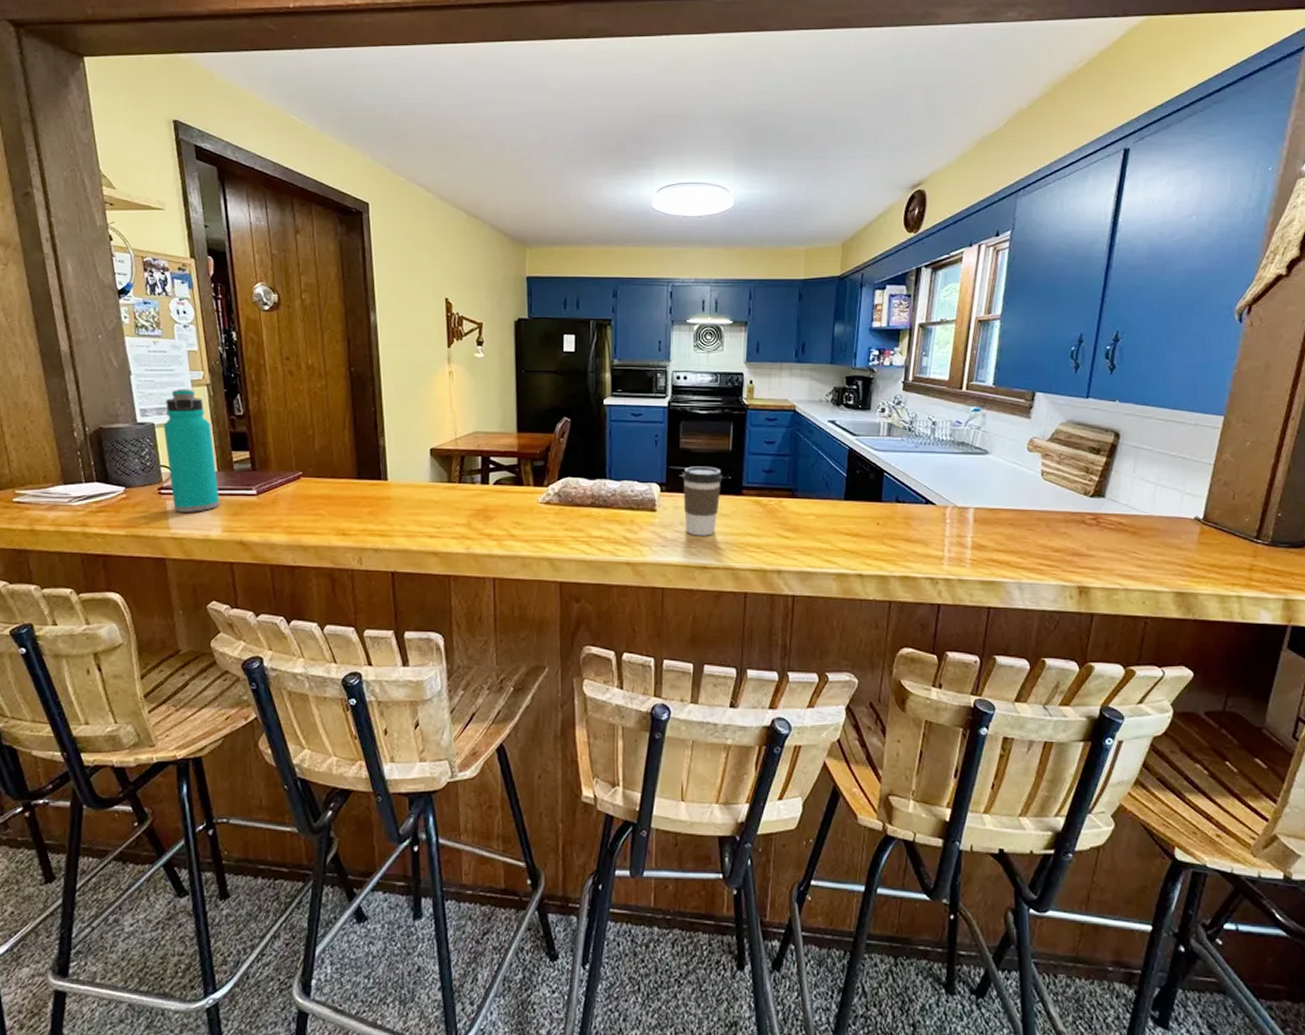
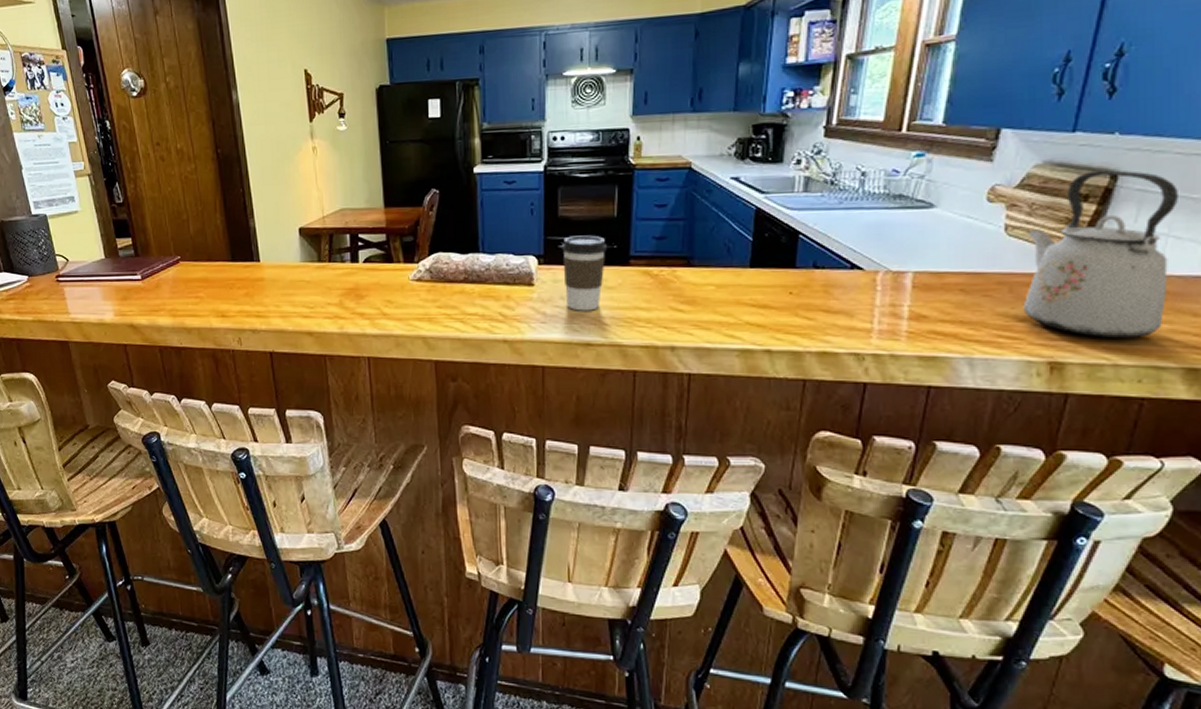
water bottle: present [163,389,220,512] -> none [54,179,110,298]
kettle: none [1057,430,1163,568] -> present [1023,170,1180,339]

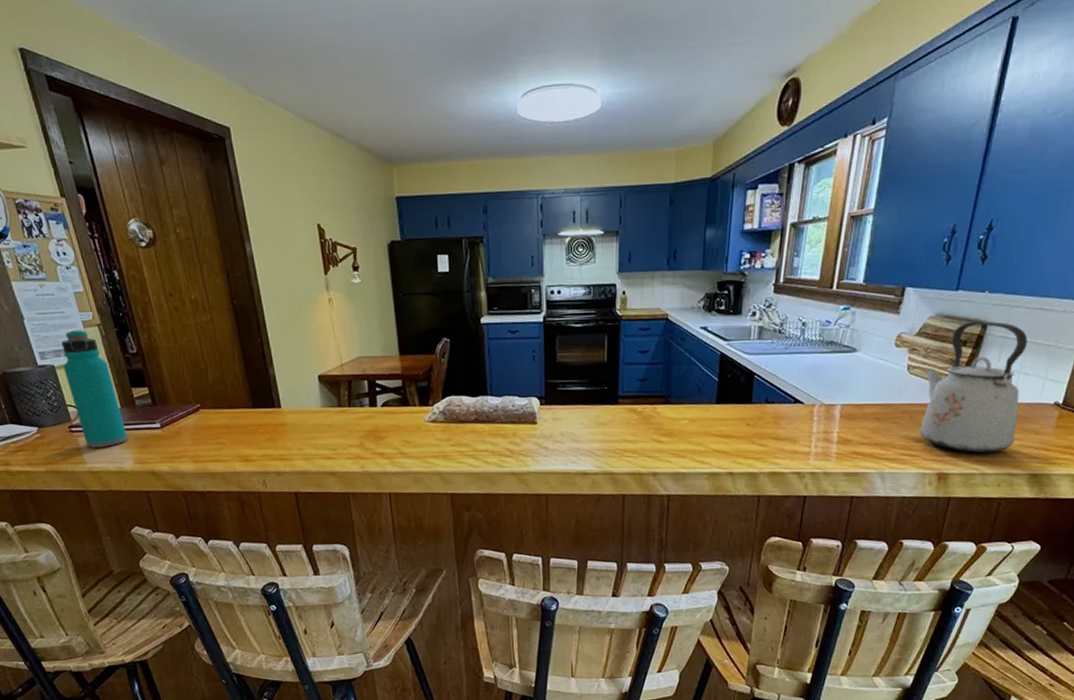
water bottle: none [54,179,110,298] -> present [61,330,128,448]
coffee cup: present [562,235,607,311] -> none [560,378,599,445]

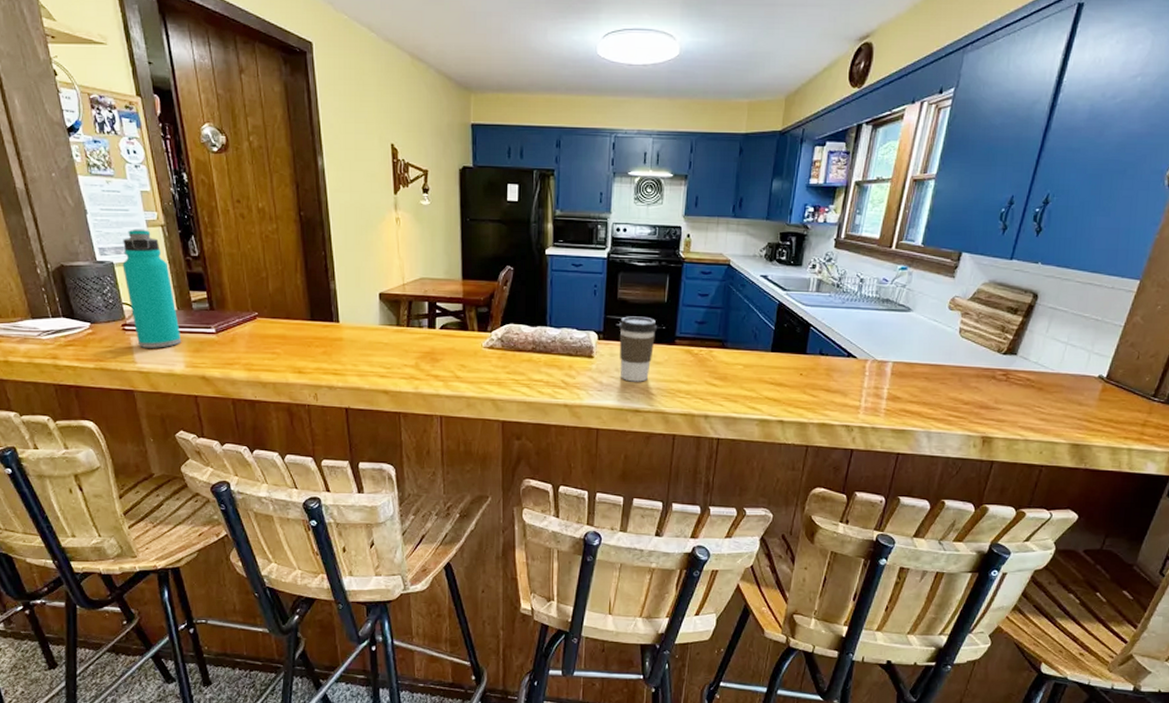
coffee cup: none [560,378,599,445] -> present [619,316,657,382]
kettle: present [919,321,1028,454] -> none [967,291,1077,421]

